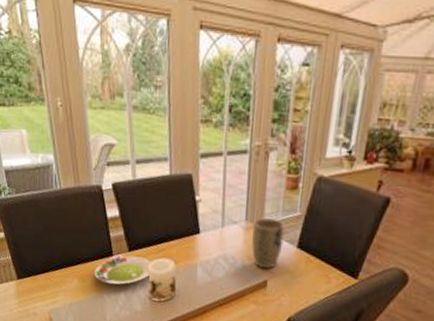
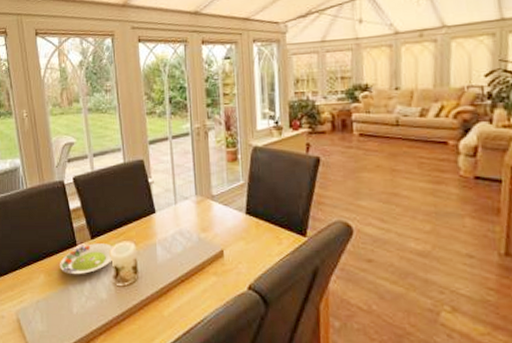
plant pot: present [251,218,285,270] -> none [203,190,233,239]

